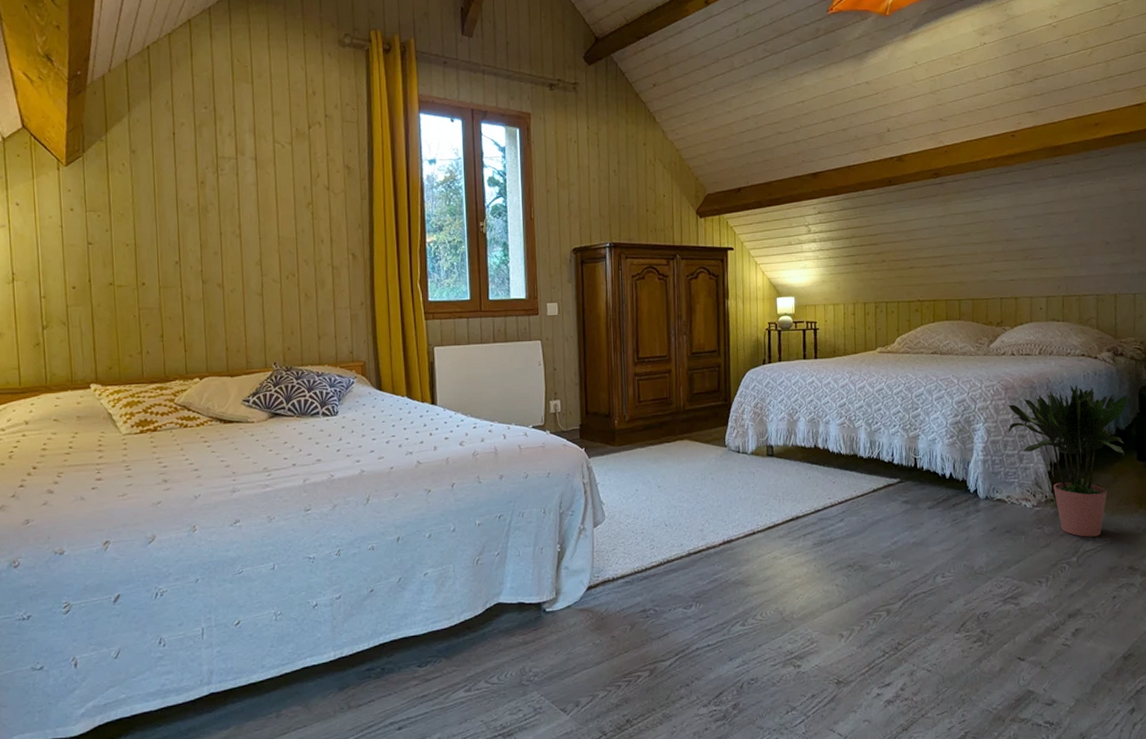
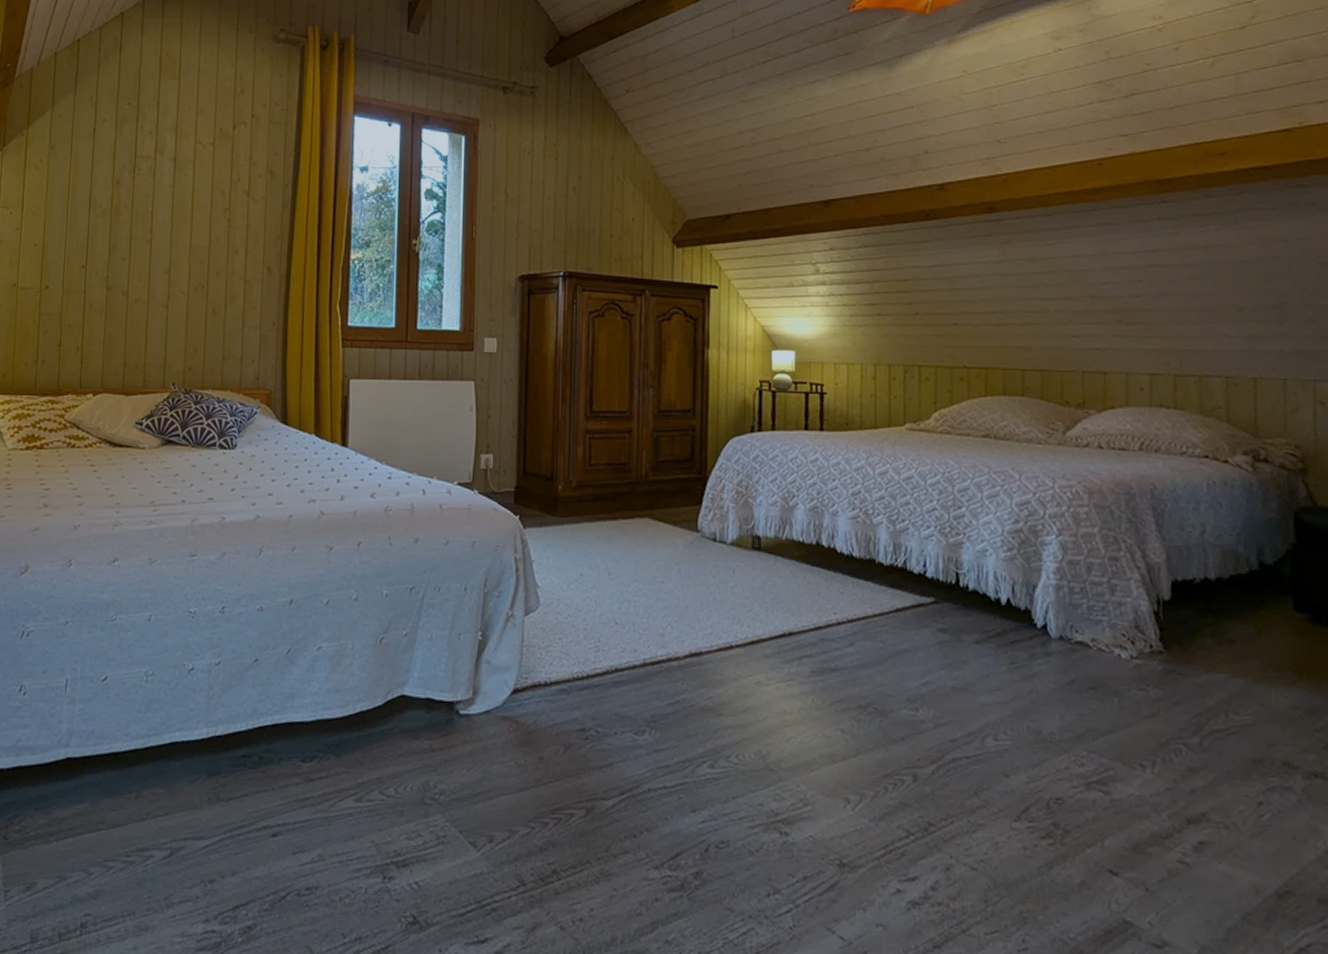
potted plant: present [1007,384,1128,537] -> none [1092,495,1278,712]

